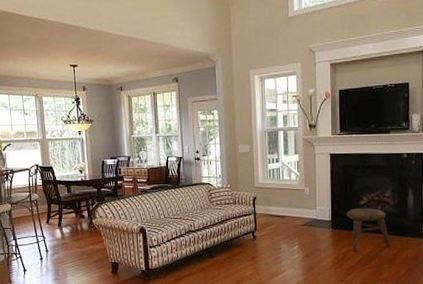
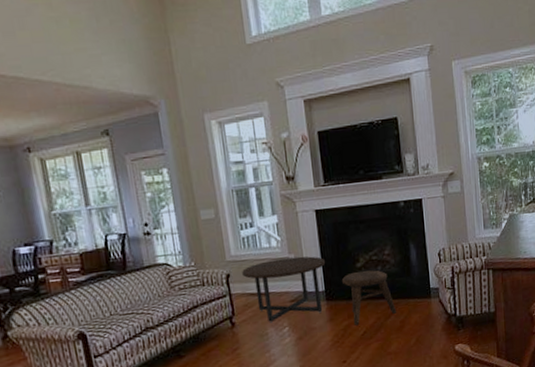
coffee table: none [266,190,335,241] -> present [242,256,326,323]

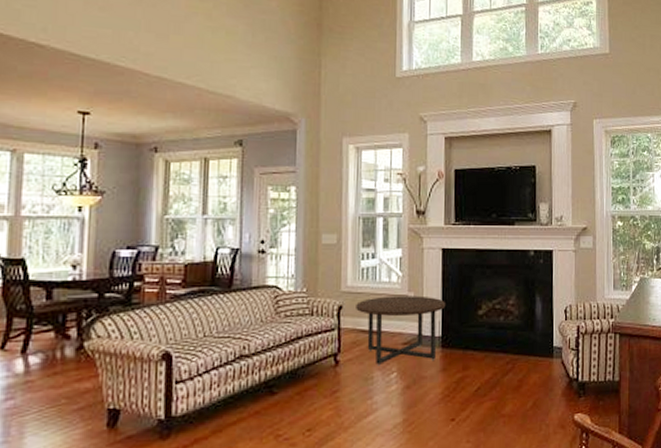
stool: present [341,270,397,326] -> none [460,319,516,379]

